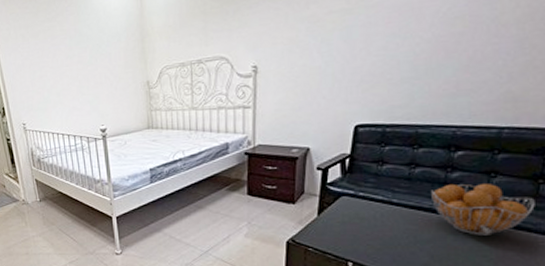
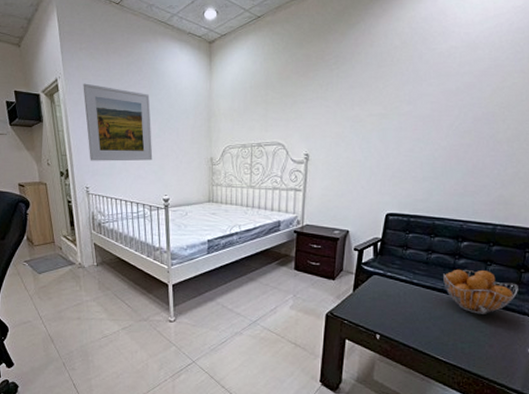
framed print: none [11,17,87,97] -> present [83,83,153,161]

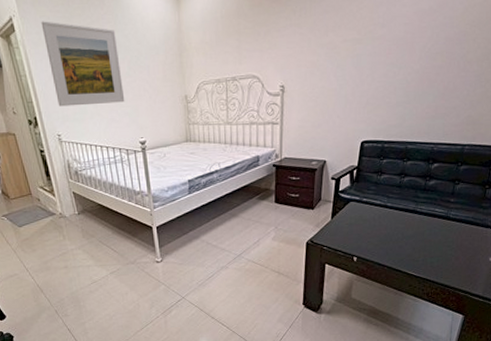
fruit basket: present [443,269,518,314] -> none [415,189,483,230]

